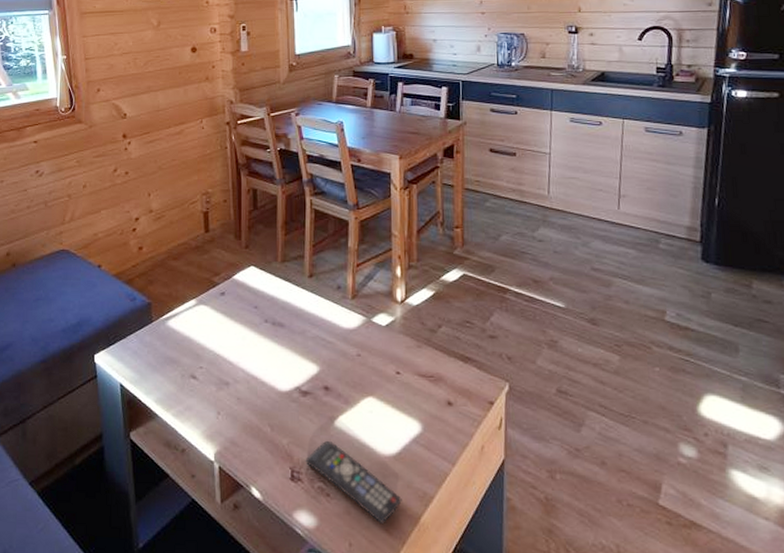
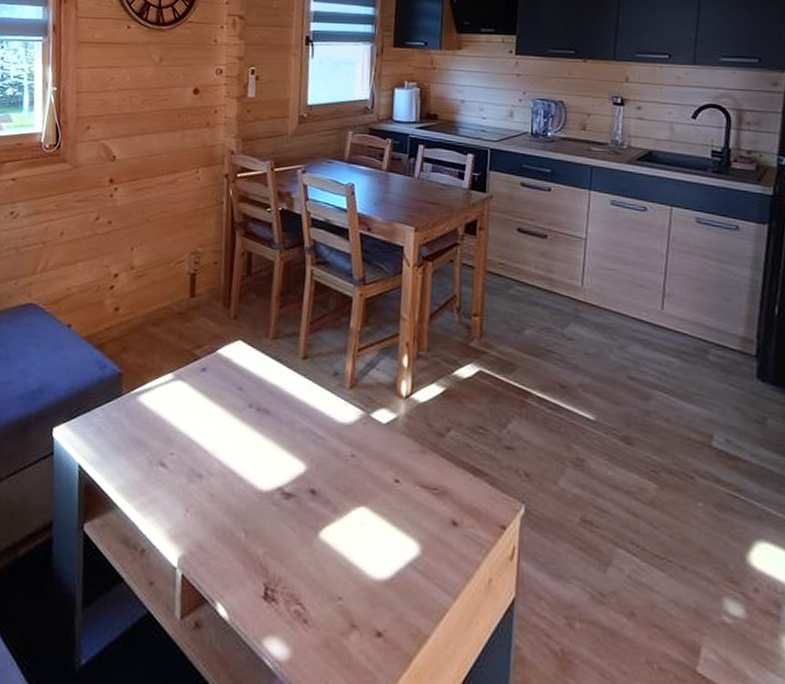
remote control: present [305,440,402,523] -> none [281,554,392,663]

